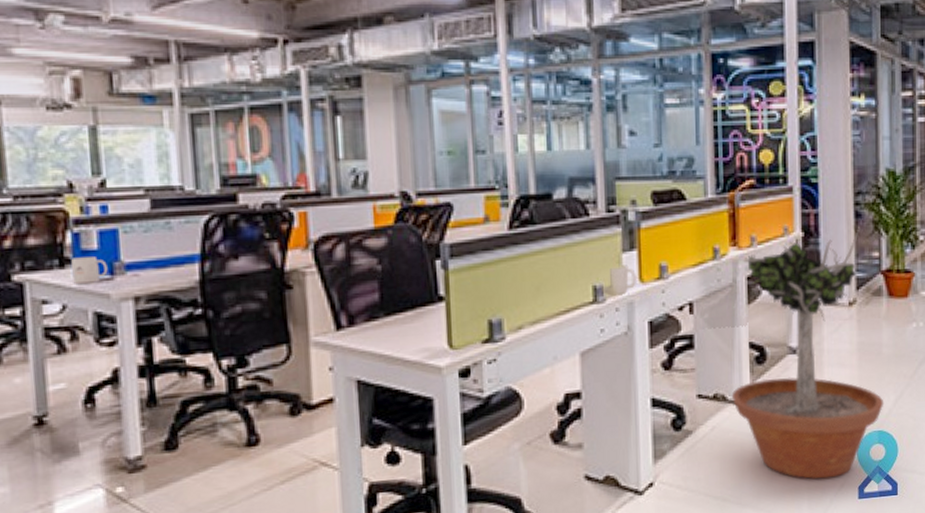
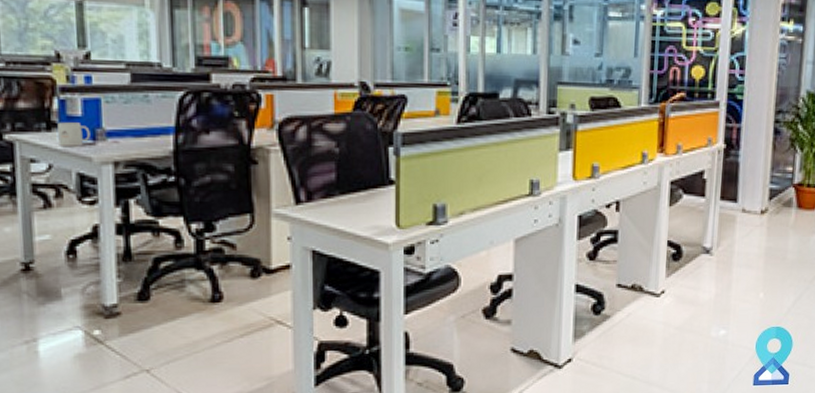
mug: present [602,264,636,296] -> none [538,161,570,191]
potted tree: present [731,226,884,480] -> none [647,142,784,366]

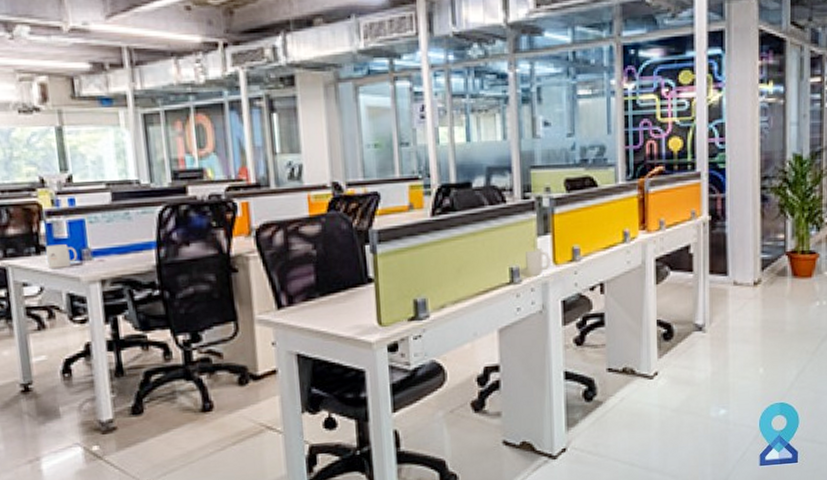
mug: none [538,161,570,191] -> present [518,247,550,277]

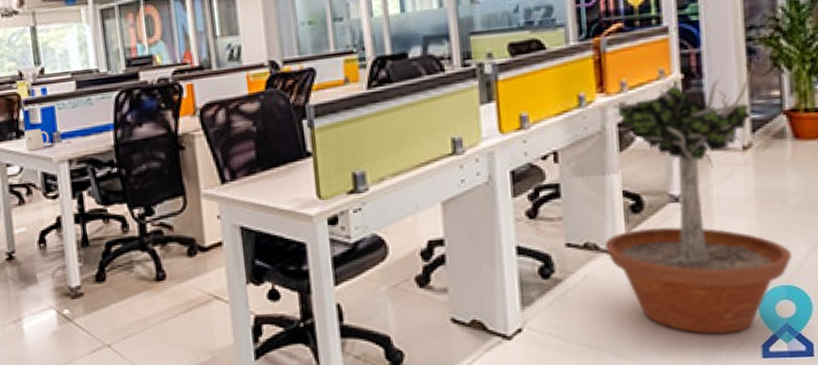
mug: present [518,247,550,277] -> none [461,116,496,148]
potted tree: none [639,209,787,447] -> present [604,63,793,334]

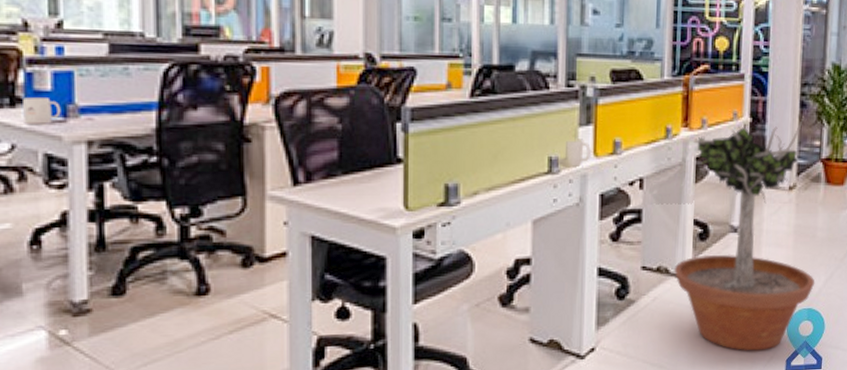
mug: none [461,116,496,148] -> present [557,137,591,168]

